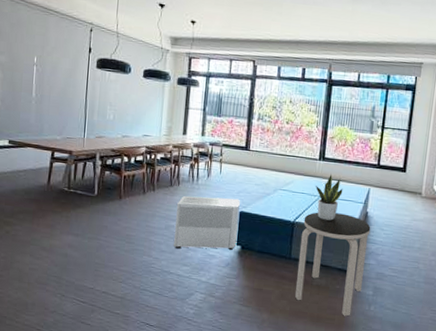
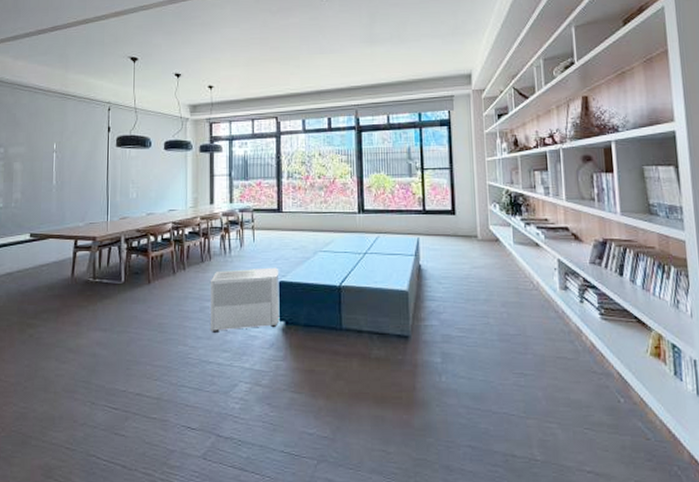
side table: present [295,212,371,317] -> none [350,270,427,392]
potted plant: present [315,173,343,221] -> none [357,226,389,281]

